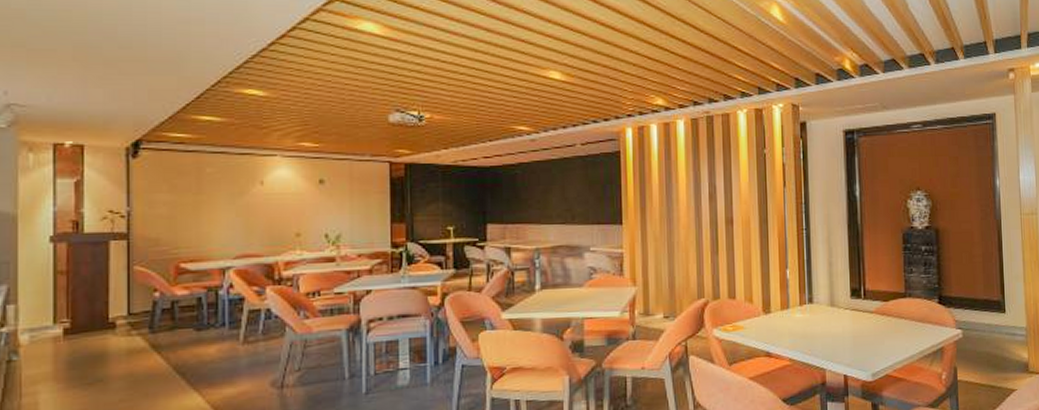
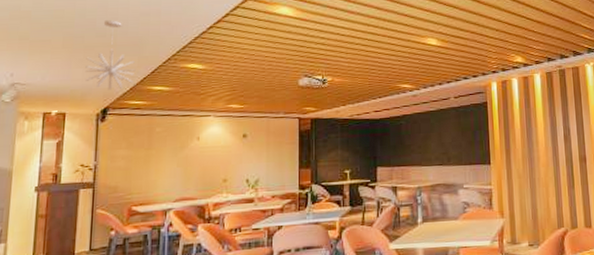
pendant light: none [106,27,175,118] -> present [85,20,136,90]

